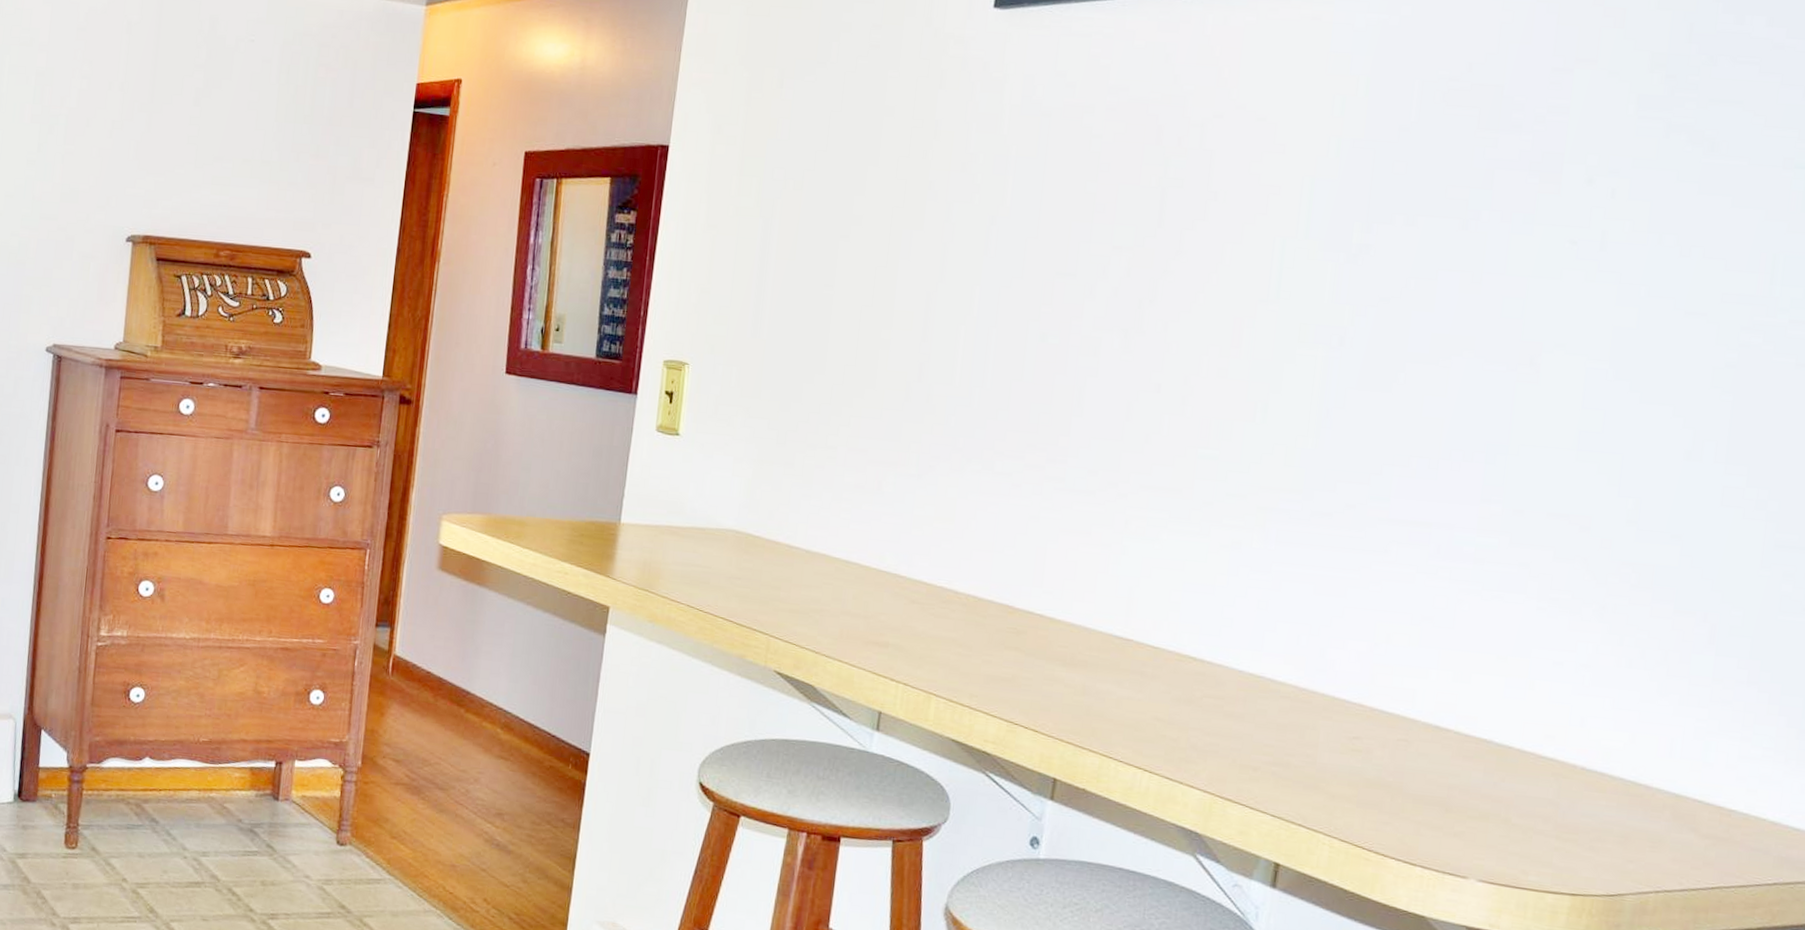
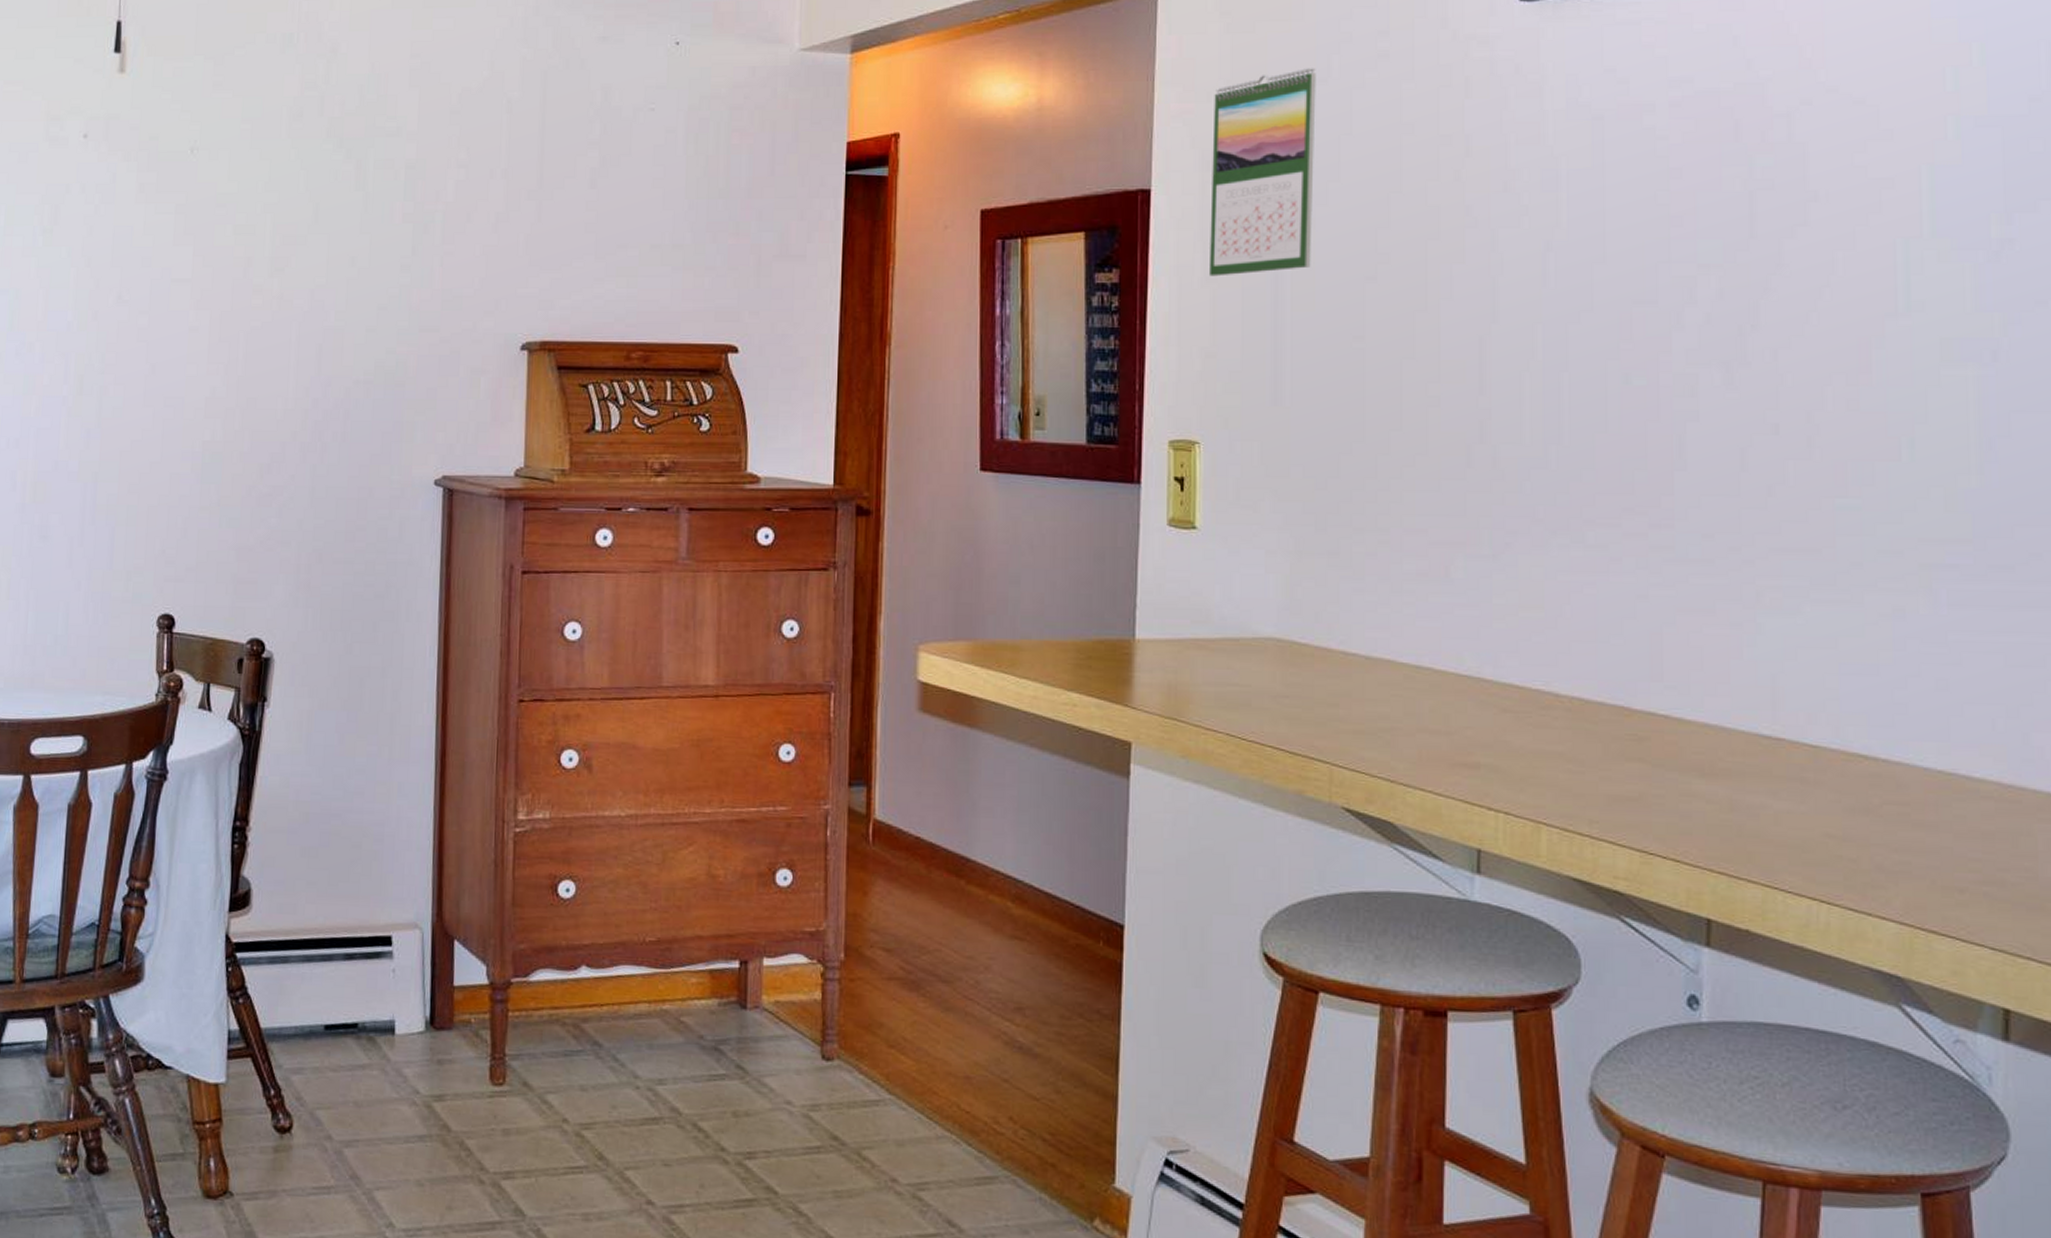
calendar: none [711,51,818,225] -> present [1210,68,1316,277]

